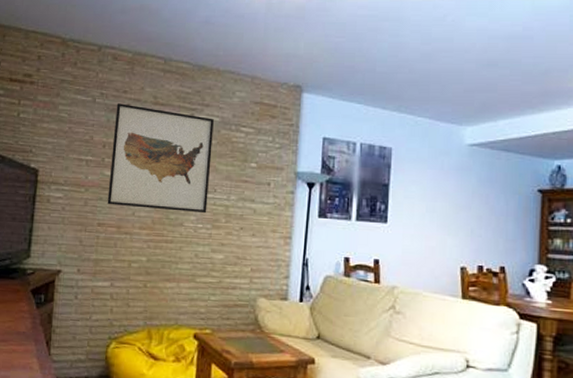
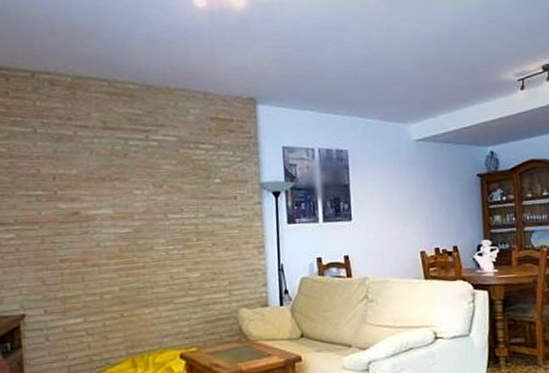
wall art: present [107,103,214,214] -> none [61,131,176,239]

